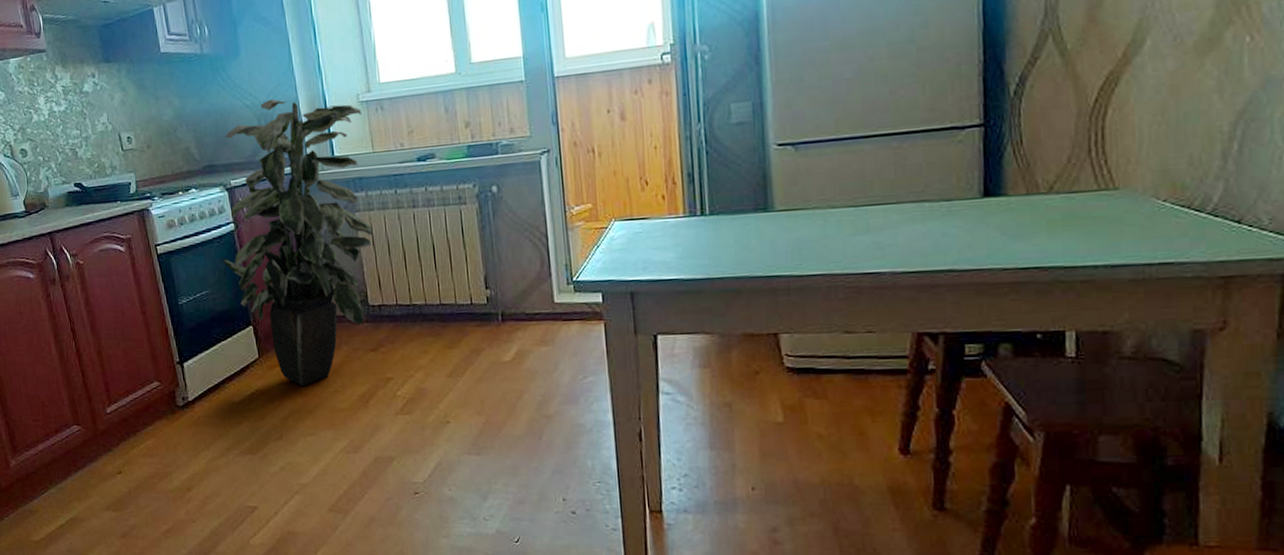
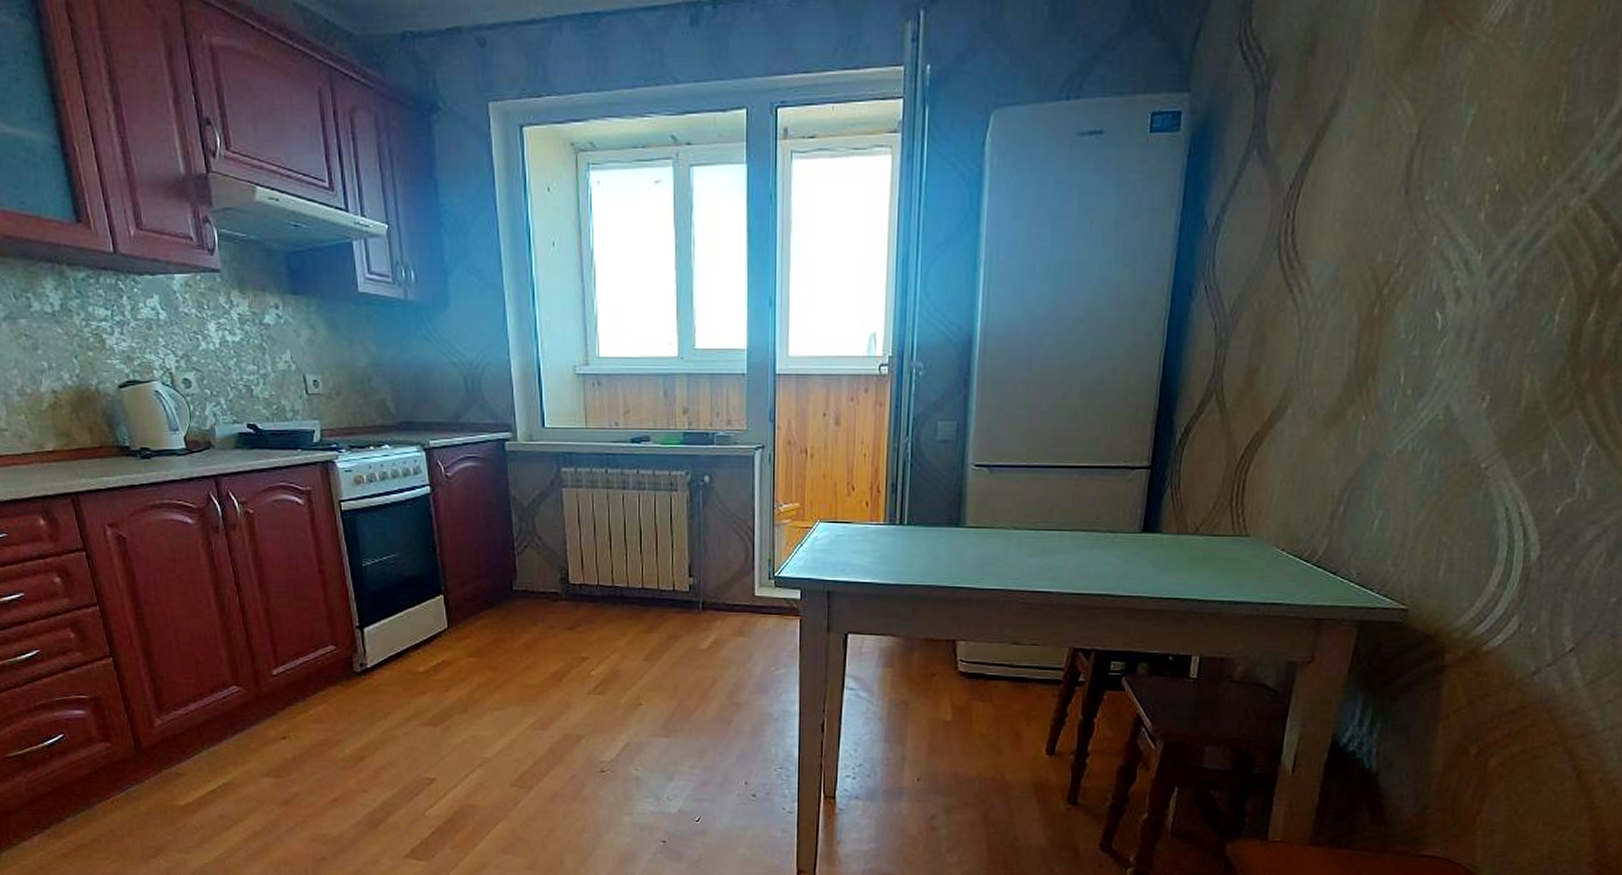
indoor plant: present [222,99,373,387] -> none [414,359,579,661]

